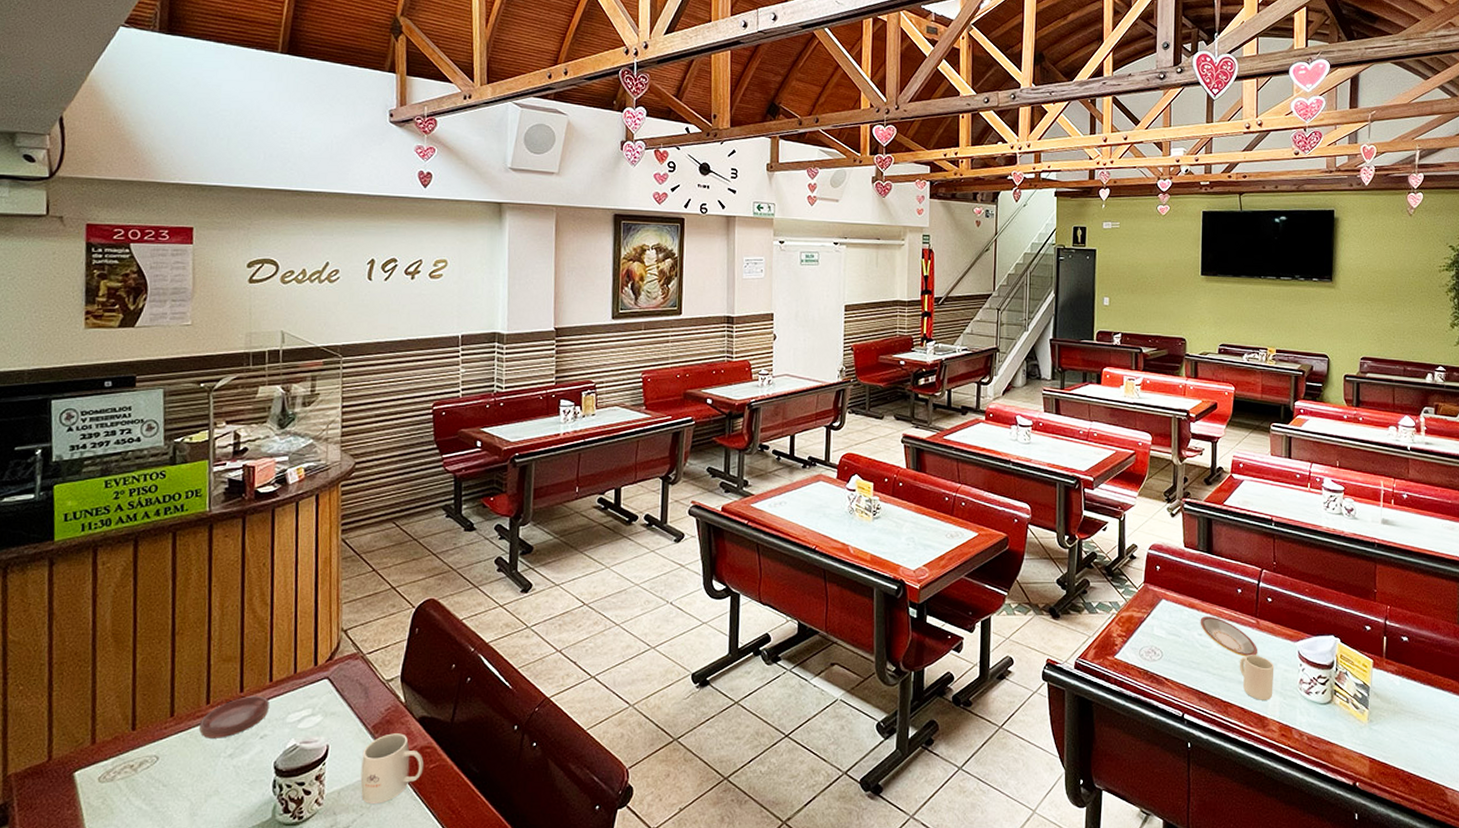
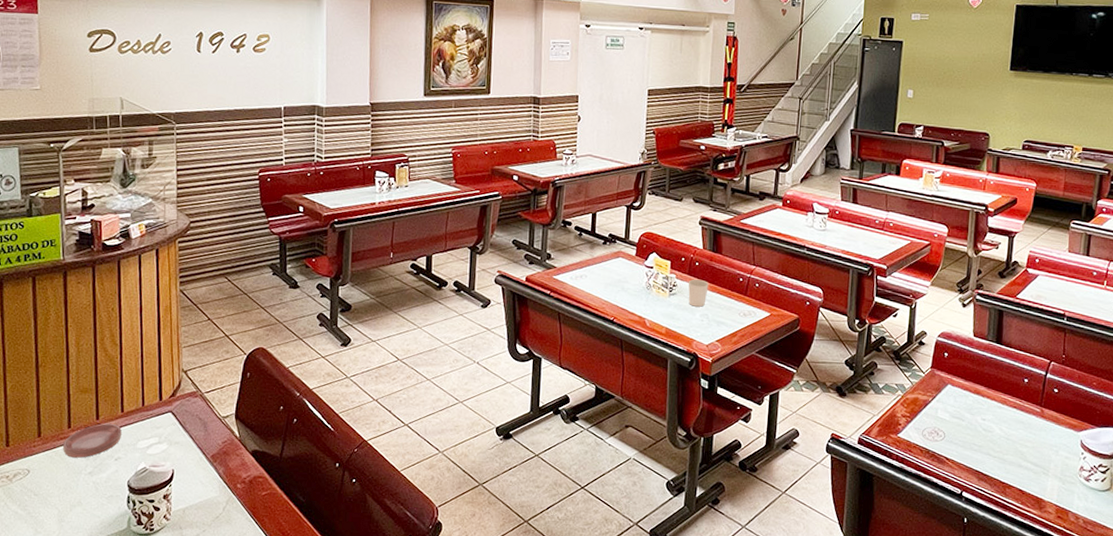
mug: present [360,733,425,805] -> none [202,463,257,523]
dixie cup: none [892,500,914,530] -> present [688,279,709,307]
plate: present [1200,616,1258,657] -> none [984,402,1041,443]
cup: present [1239,655,1274,700] -> none [1020,441,1056,484]

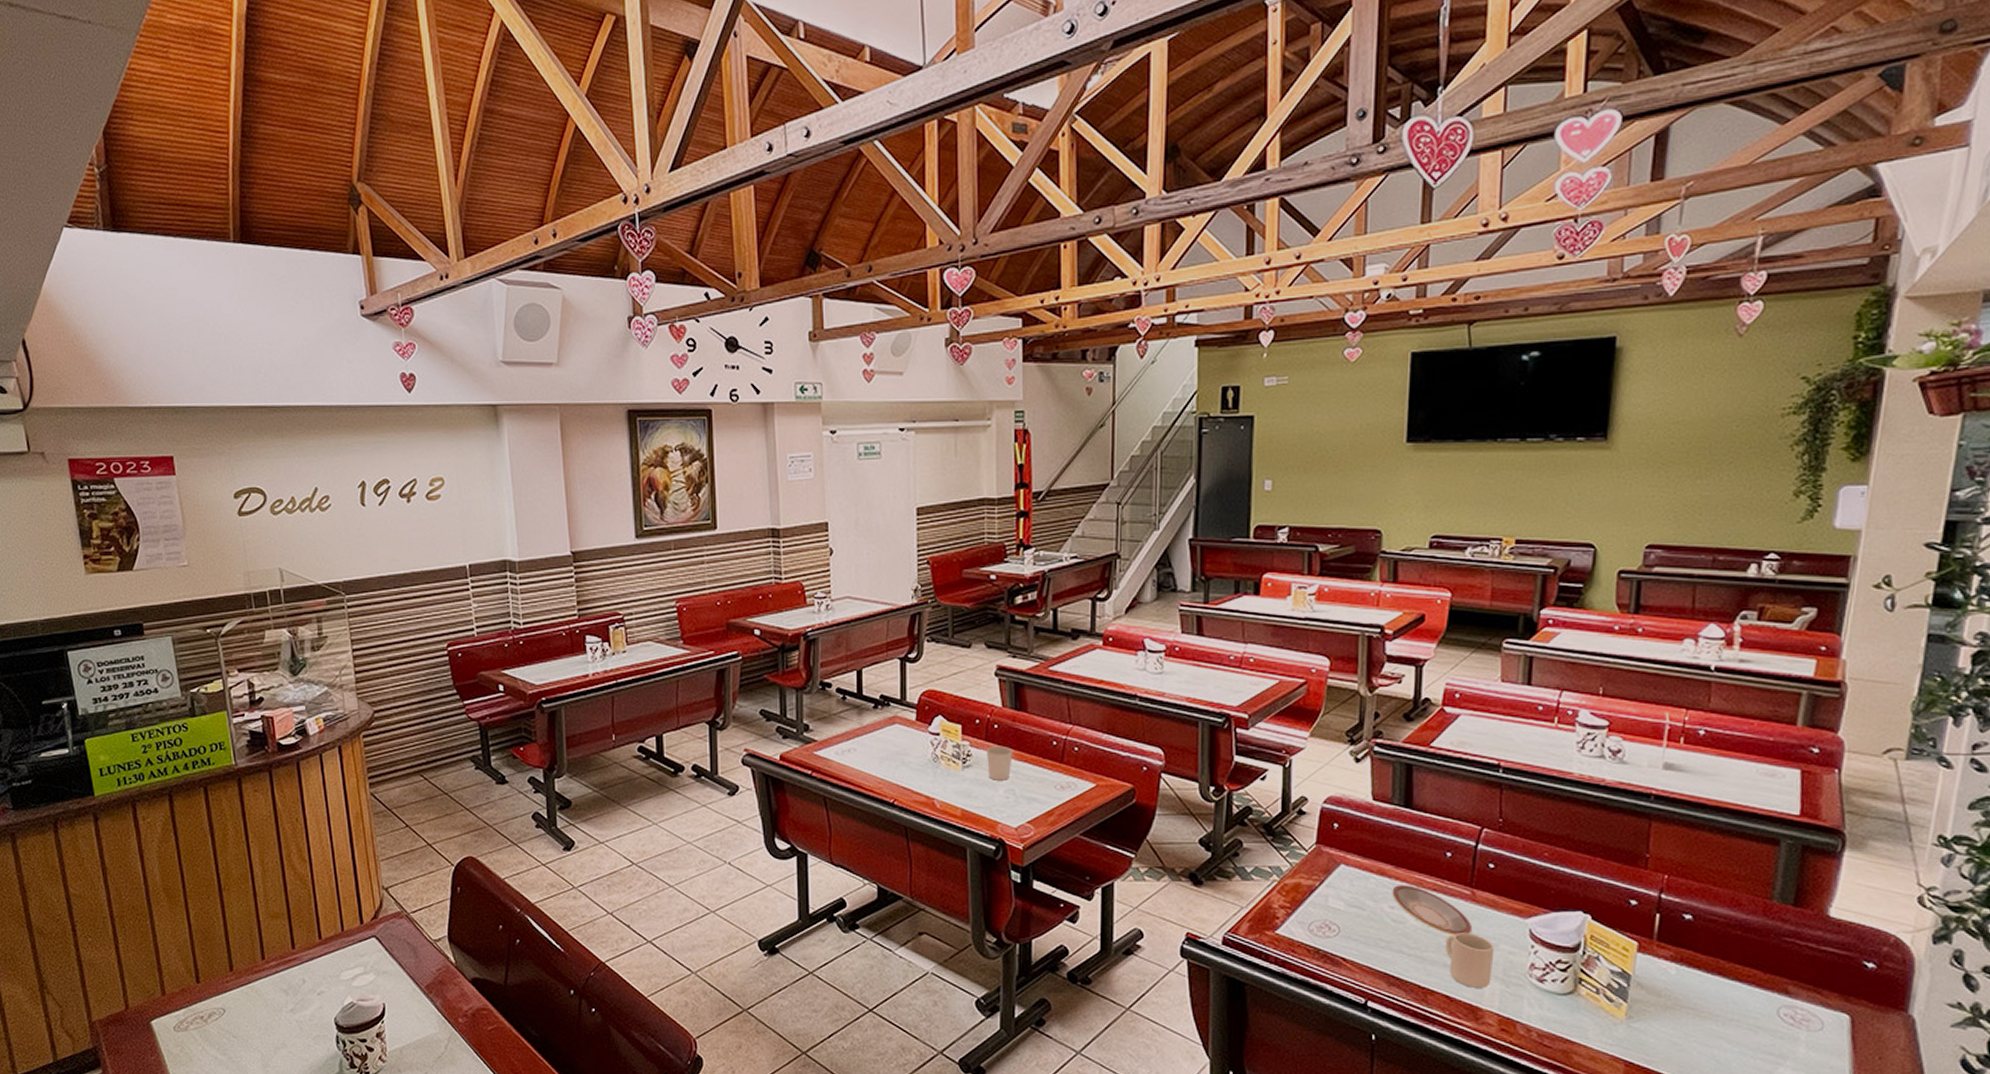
dish: present [62,424,122,458] -> none [258,953,322,994]
plate: none [984,402,1041,443] -> present [1392,885,1473,935]
cup: none [1020,441,1056,484] -> present [1445,932,1495,988]

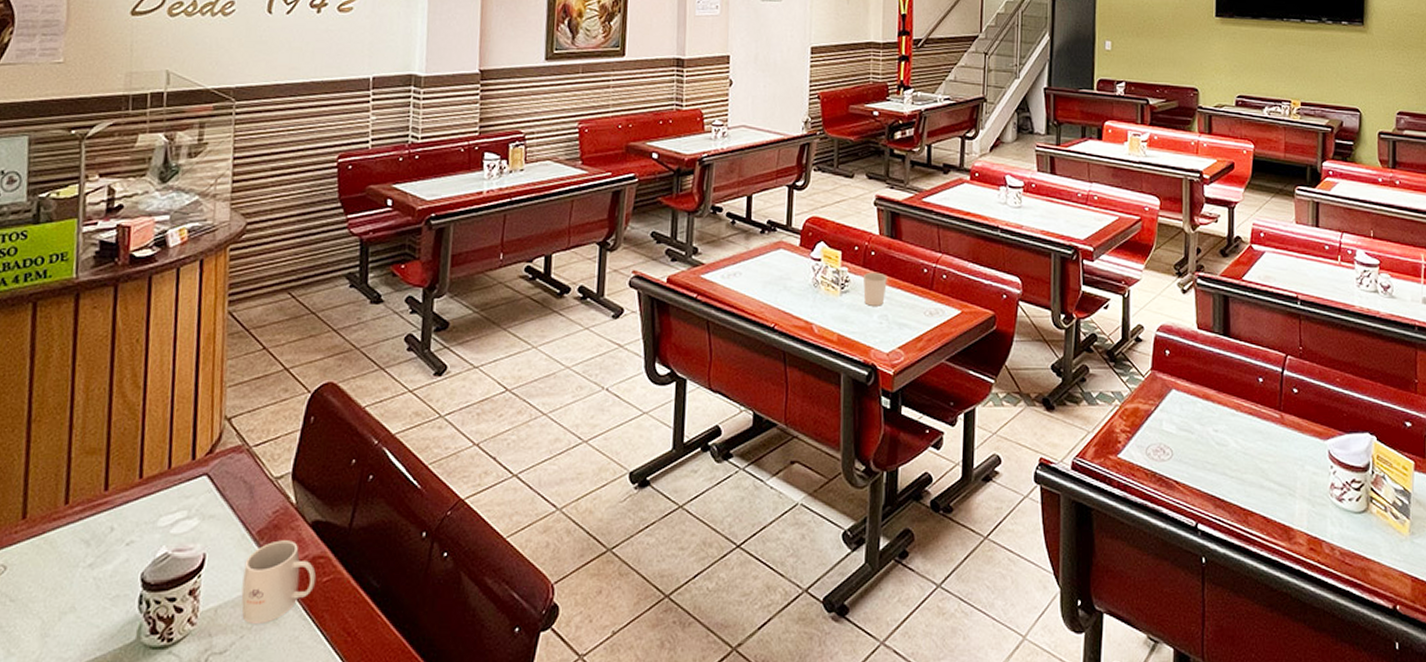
mug: none [419,994,483,1064] -> present [241,540,317,625]
plate: present [1392,885,1473,935] -> none [1216,409,1283,457]
cup: present [1445,932,1495,988] -> none [1260,454,1301,508]

